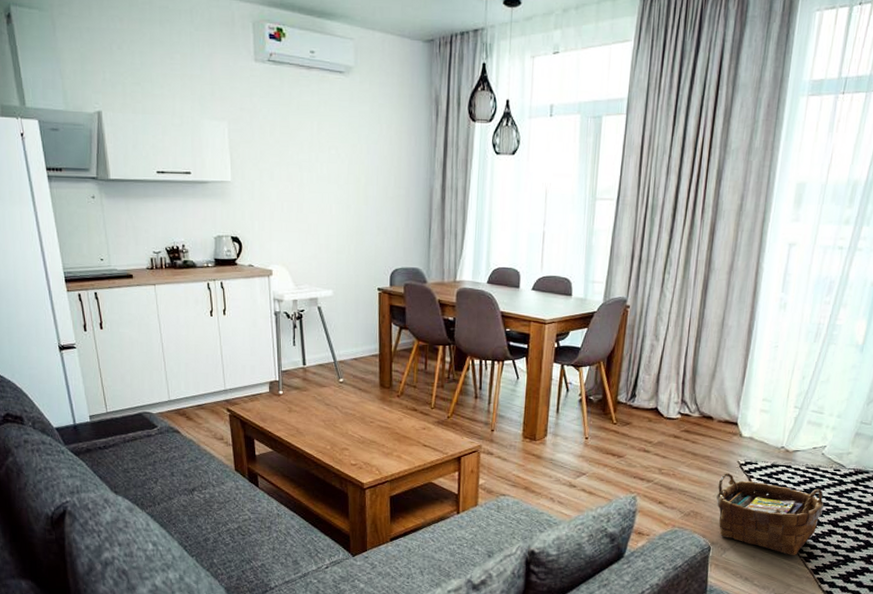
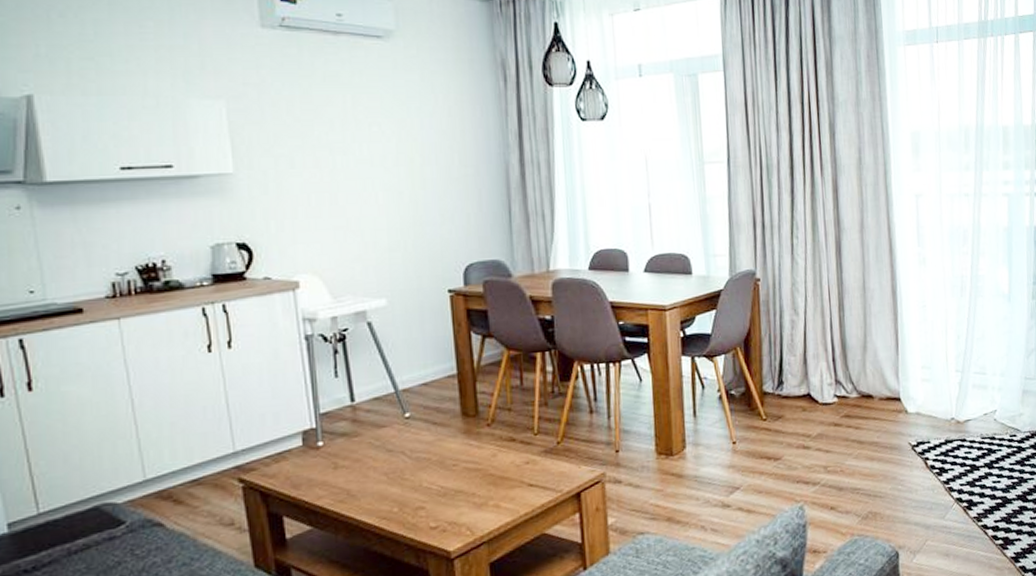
woven basket: present [716,473,824,556] -> none [892,458,1009,546]

